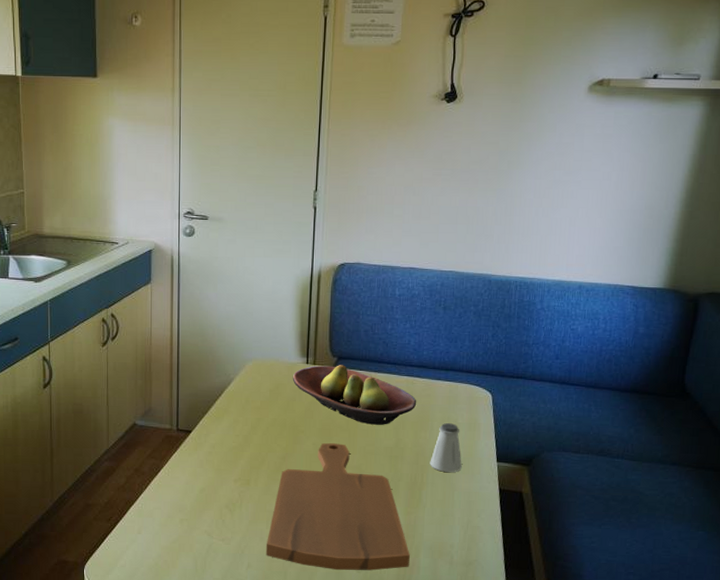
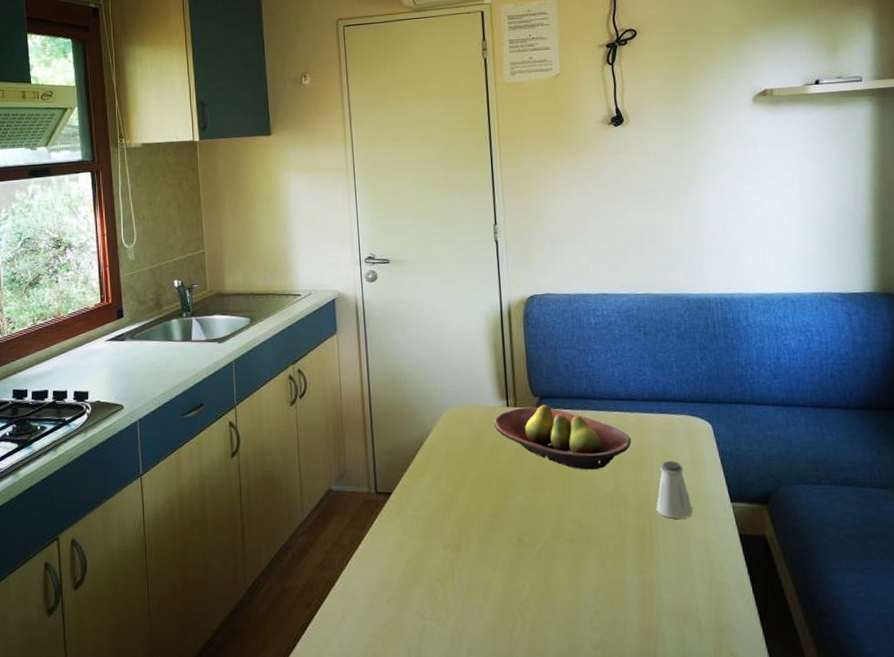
cutting board: present [265,442,410,571] -> none [486,494,652,650]

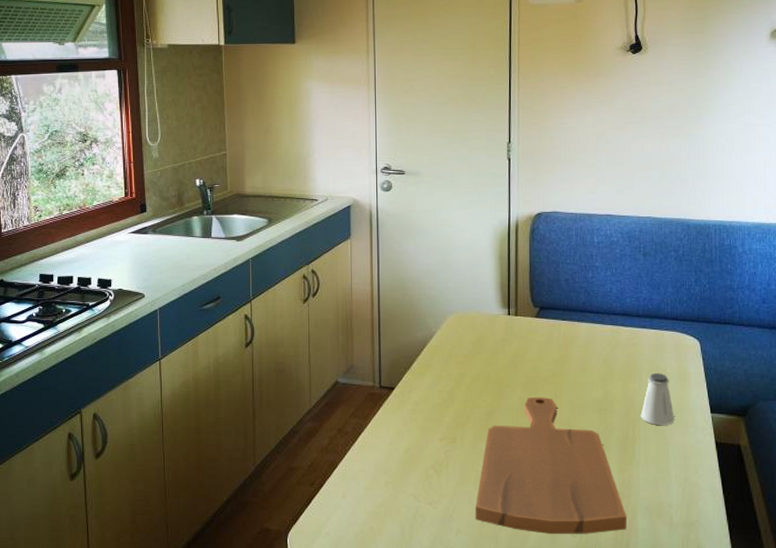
cutting board: none [486,494,652,650] -> present [475,396,627,535]
fruit bowl: present [493,405,632,470] -> none [494,315,623,377]

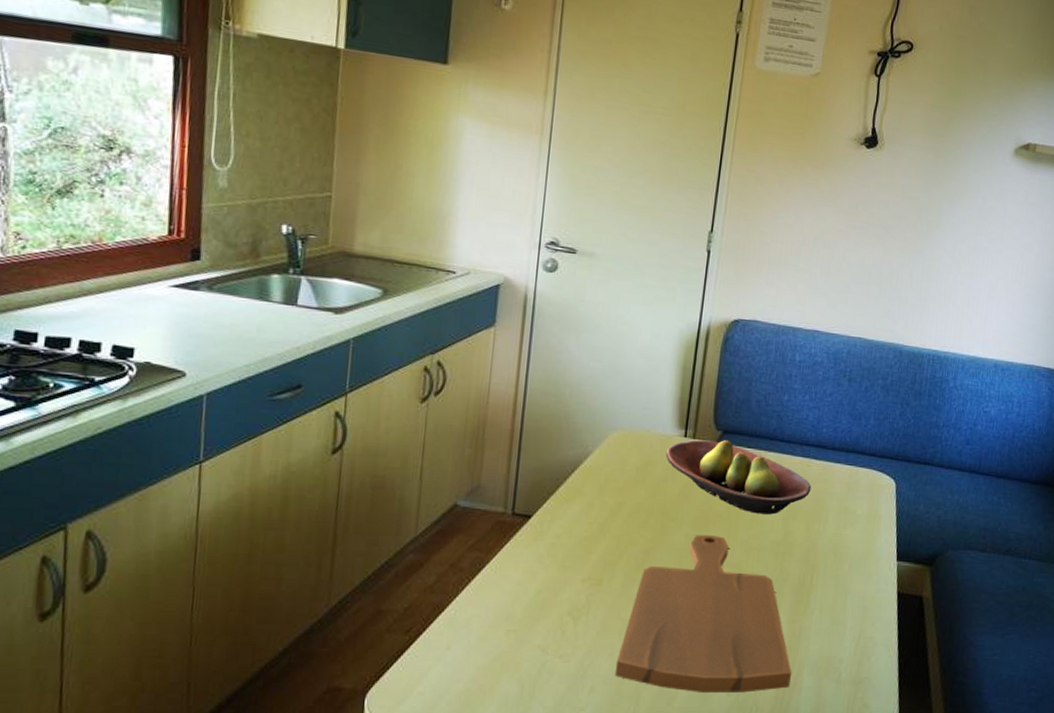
fruit bowl: none [494,315,623,377] -> present [665,439,812,515]
saltshaker: present [641,373,674,425] -> none [821,514,858,572]

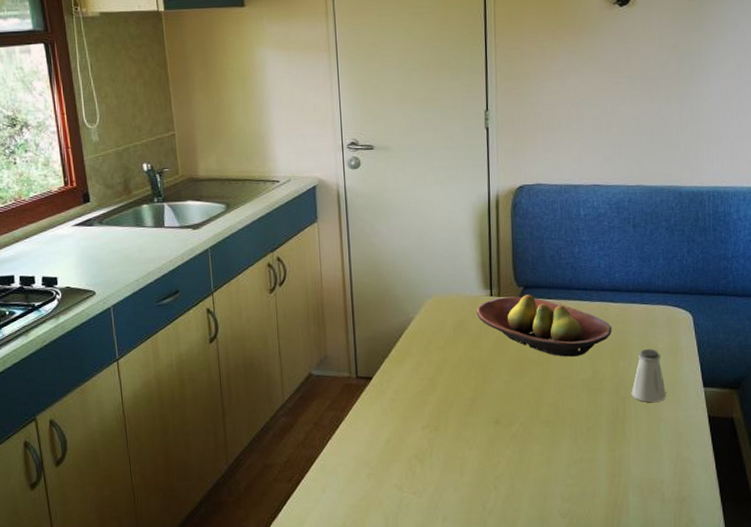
cutting board: present [614,534,792,694] -> none [461,379,618,518]
saltshaker: none [821,514,858,572] -> present [631,349,666,402]

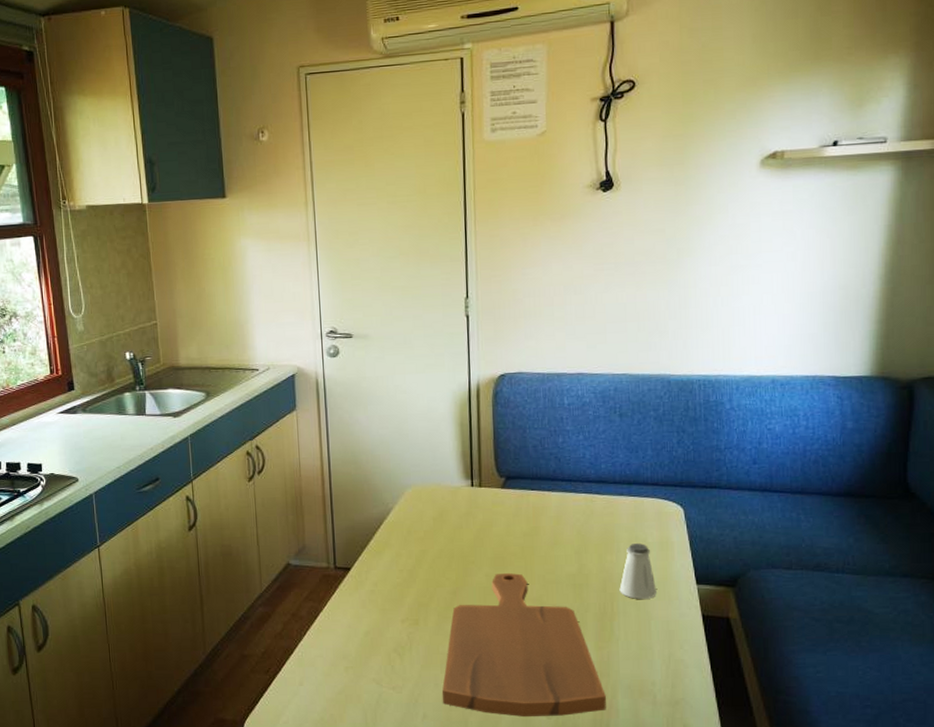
cutting board: none [461,379,618,518] -> present [442,572,606,718]
fruit bowl: present [476,294,612,357] -> none [457,485,599,550]

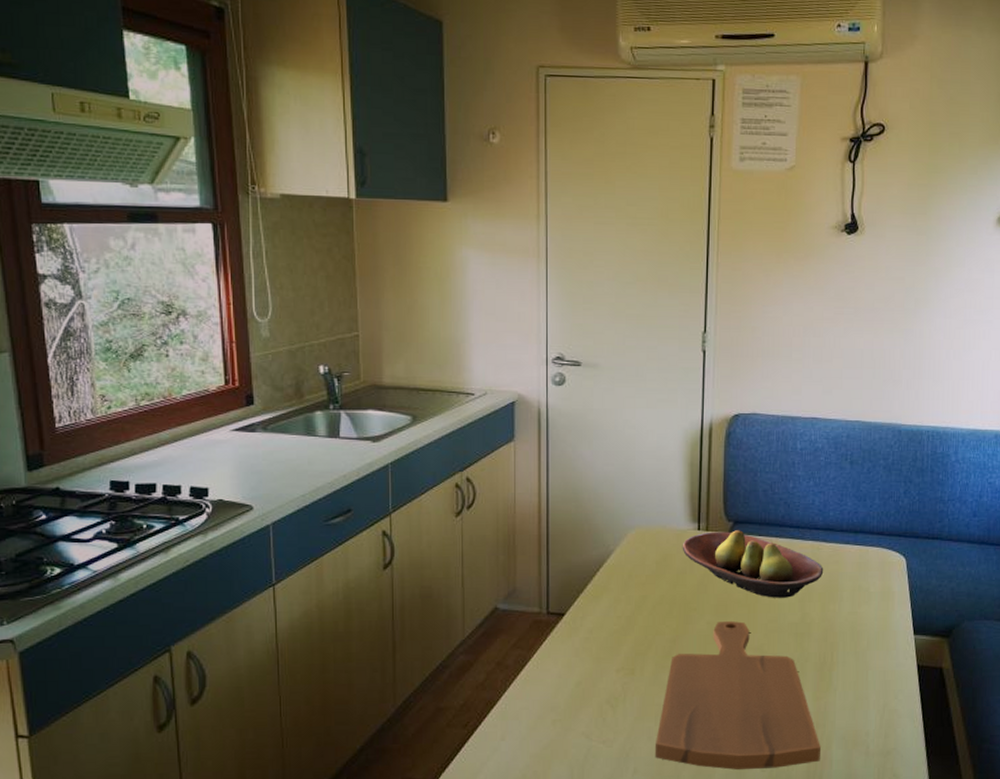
fruit bowl: none [457,485,599,550] -> present [682,530,824,598]
saltshaker: present [619,543,657,599] -> none [840,593,876,649]

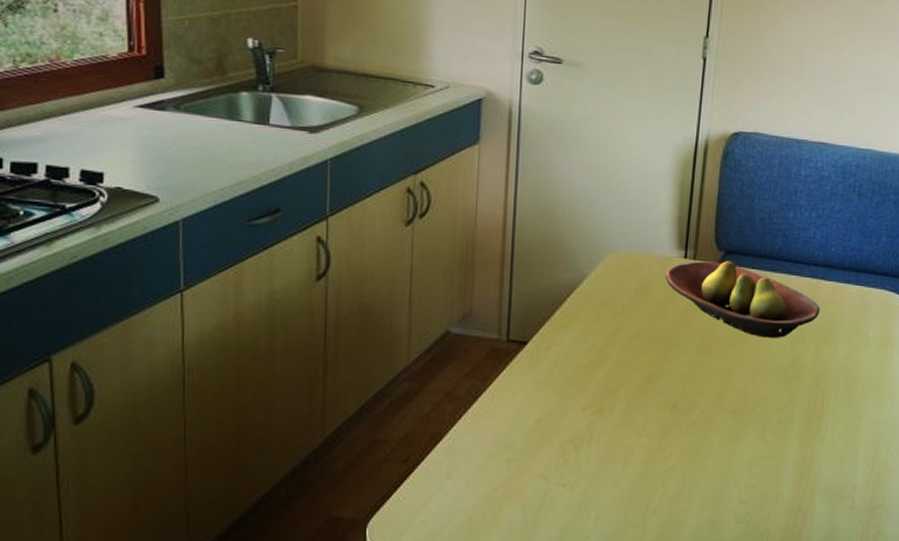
cutting board: present [654,620,820,771] -> none [620,359,803,521]

